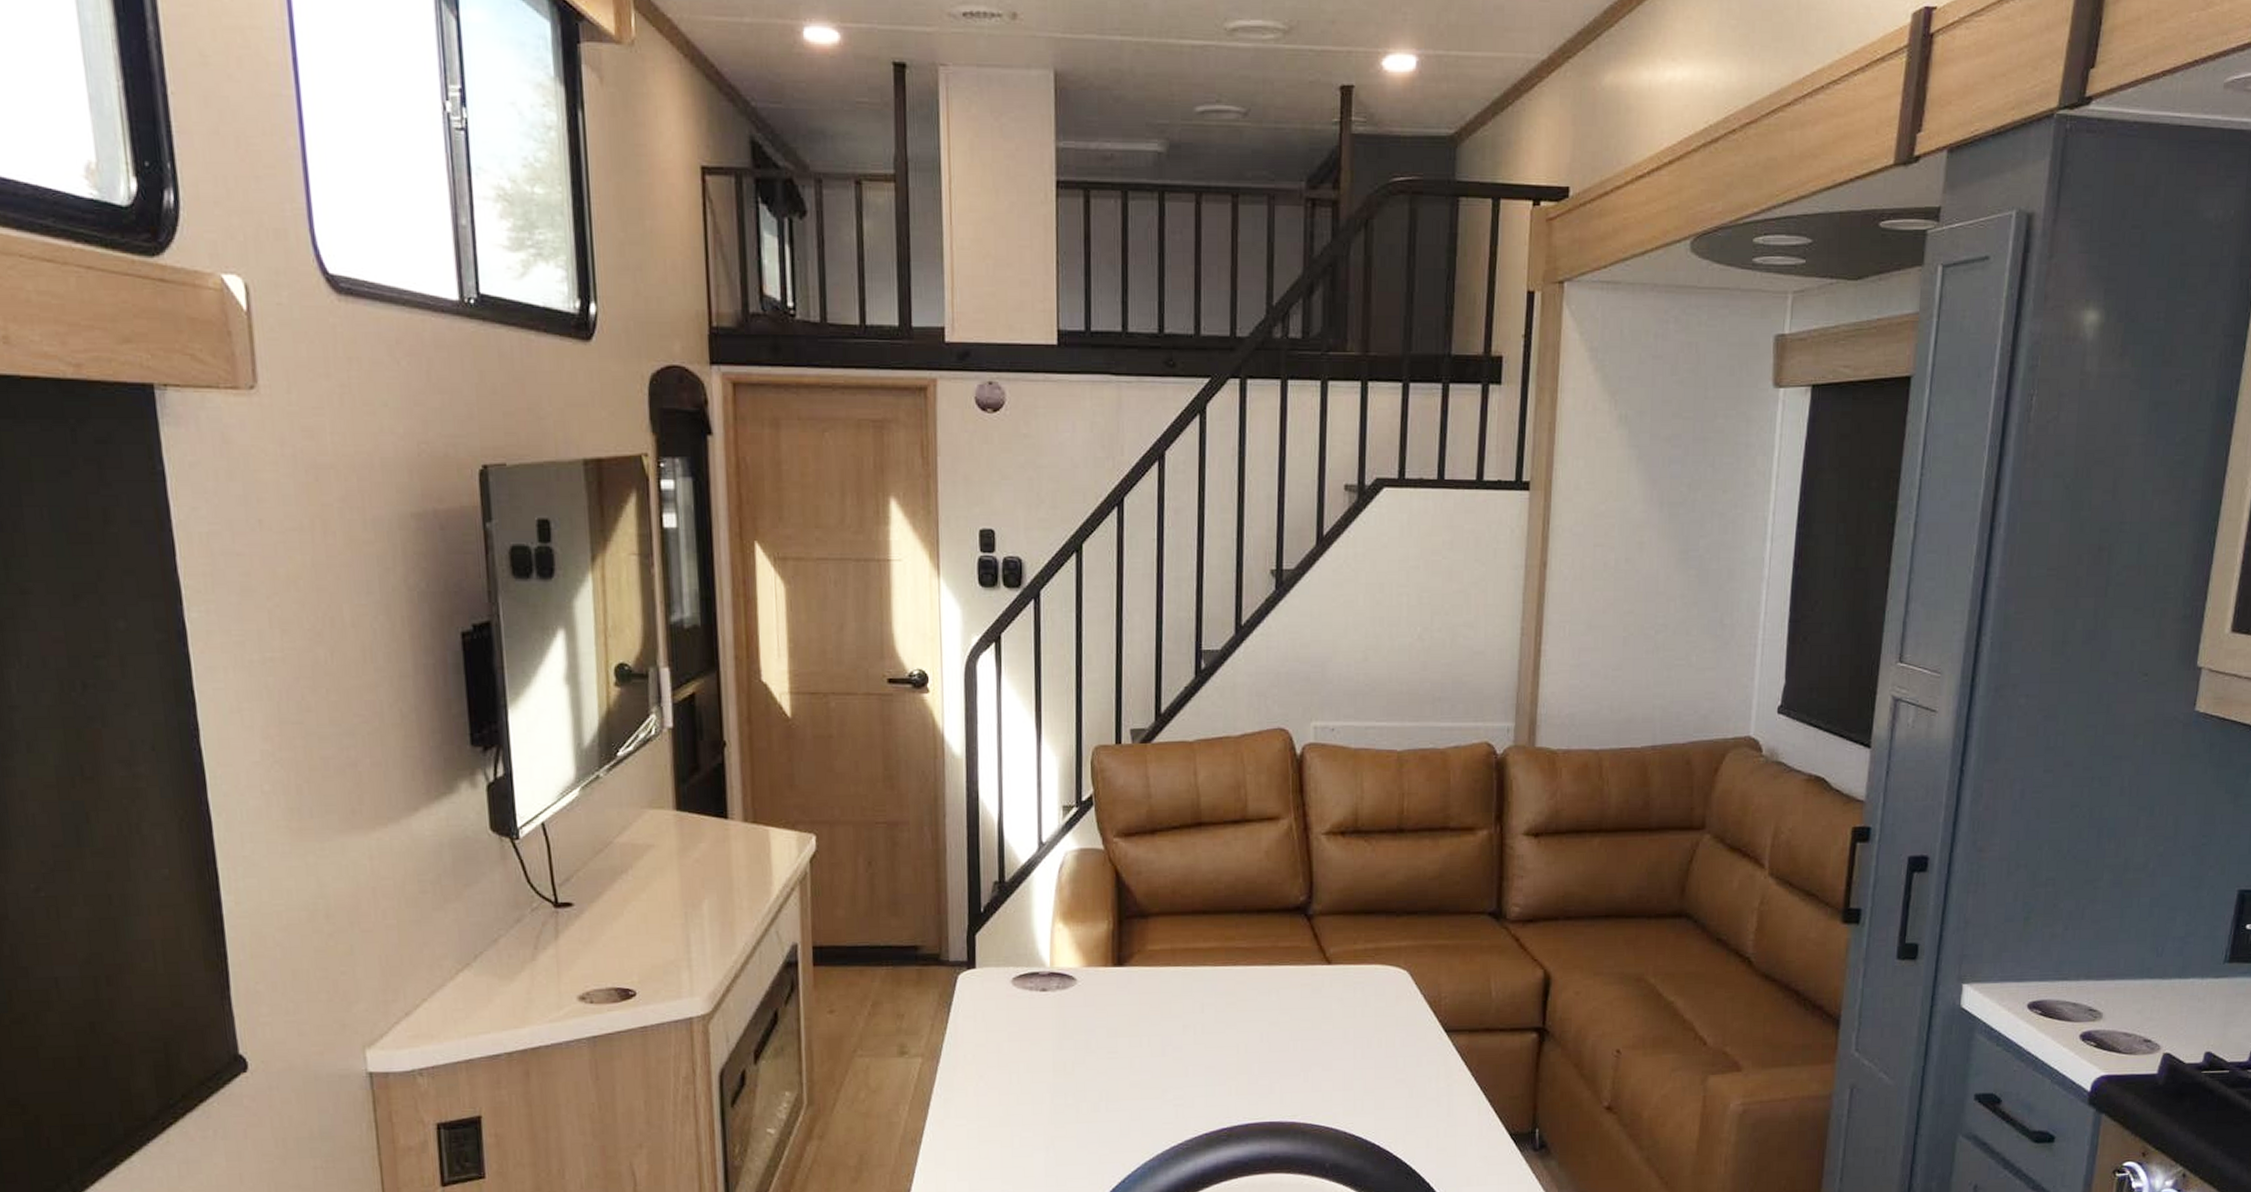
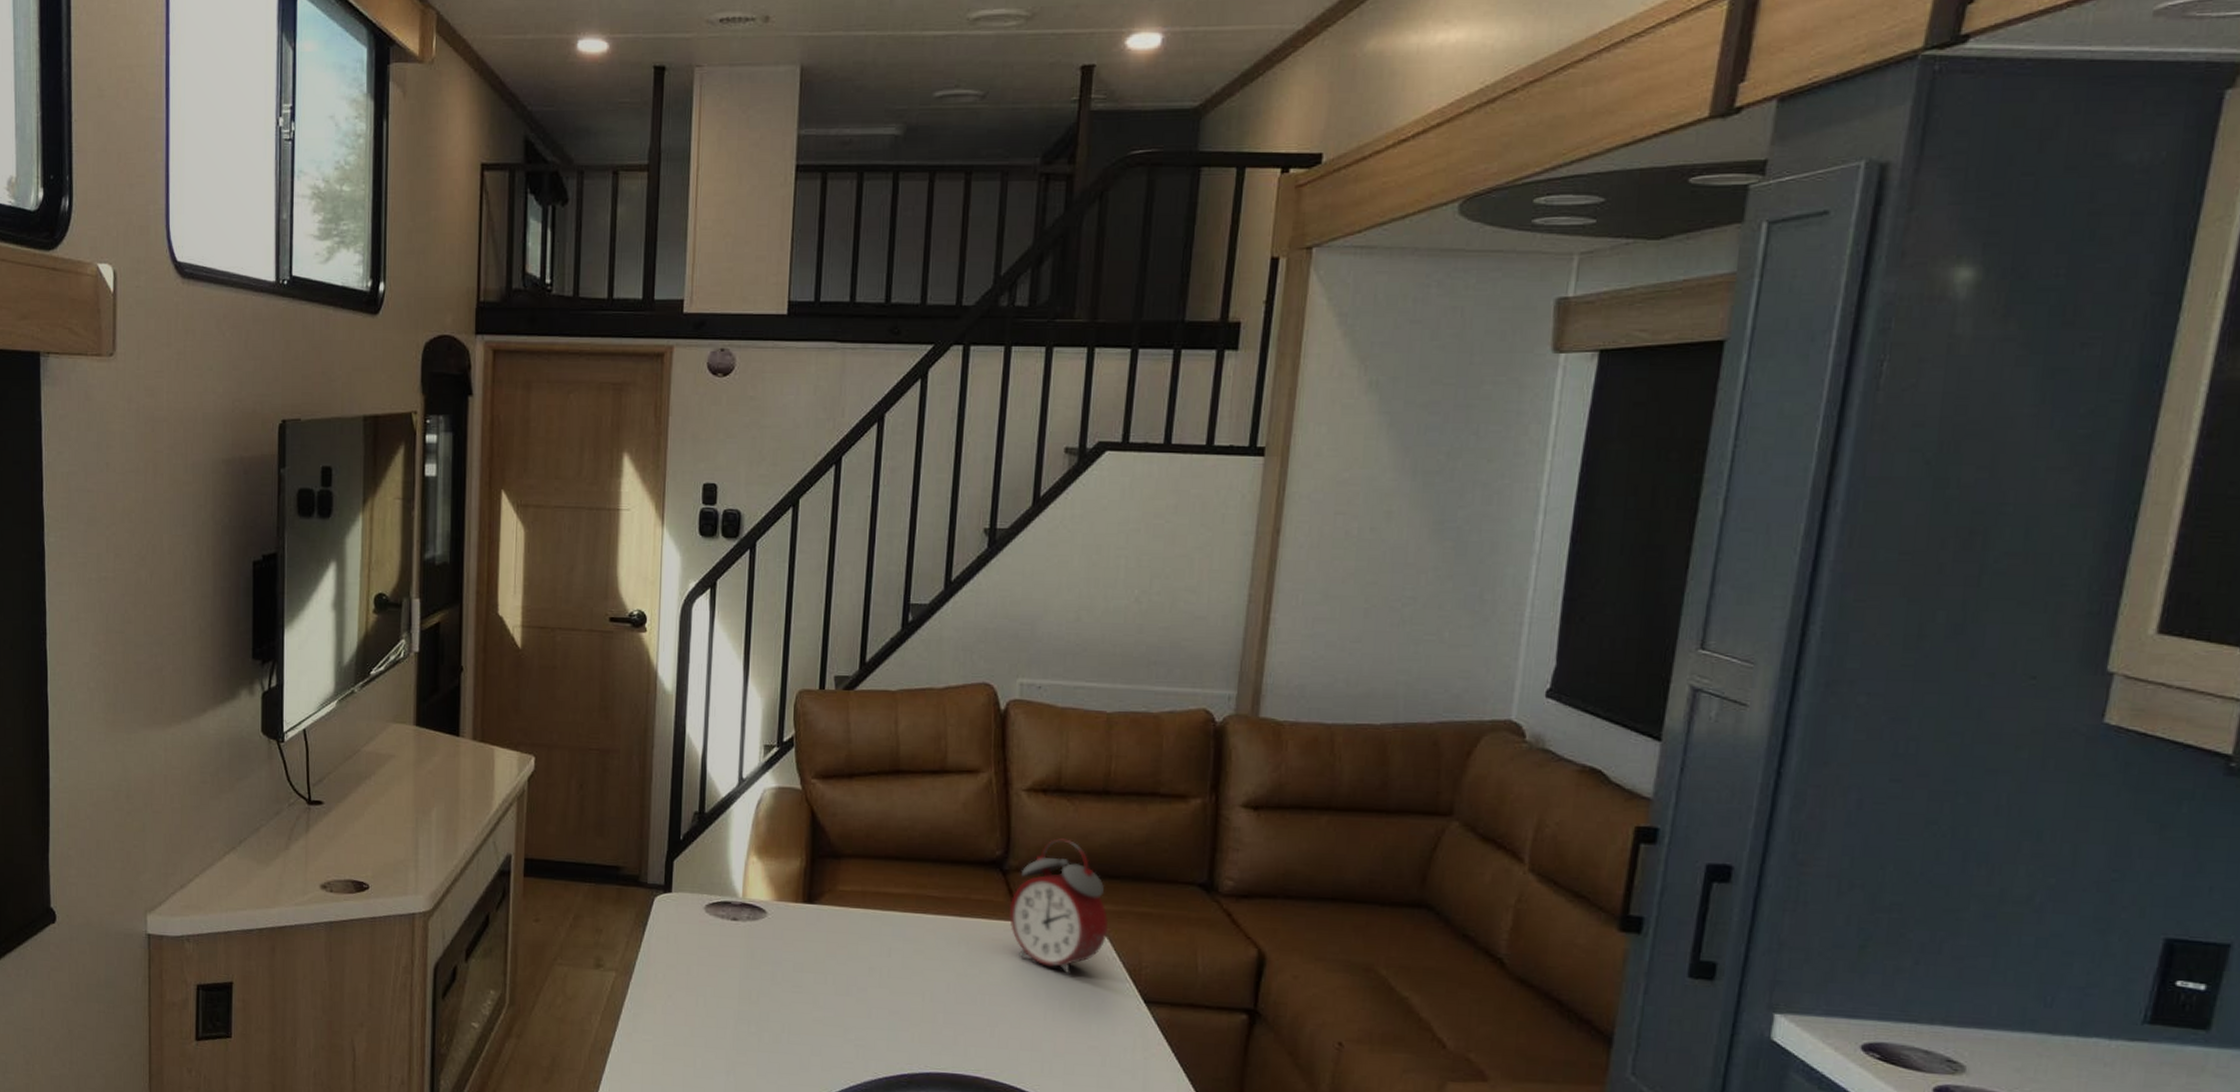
alarm clock: none [1315,879,1408,1012] -> present [1008,838,1108,974]

